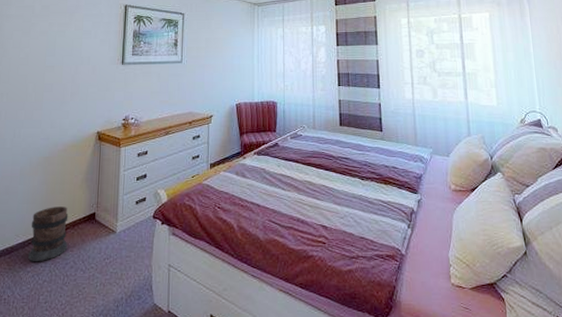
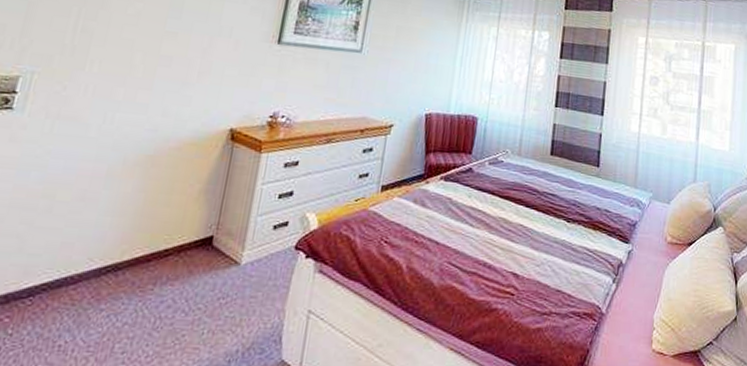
wooden barrel: present [28,207,69,261] -> none [104,223,174,296]

